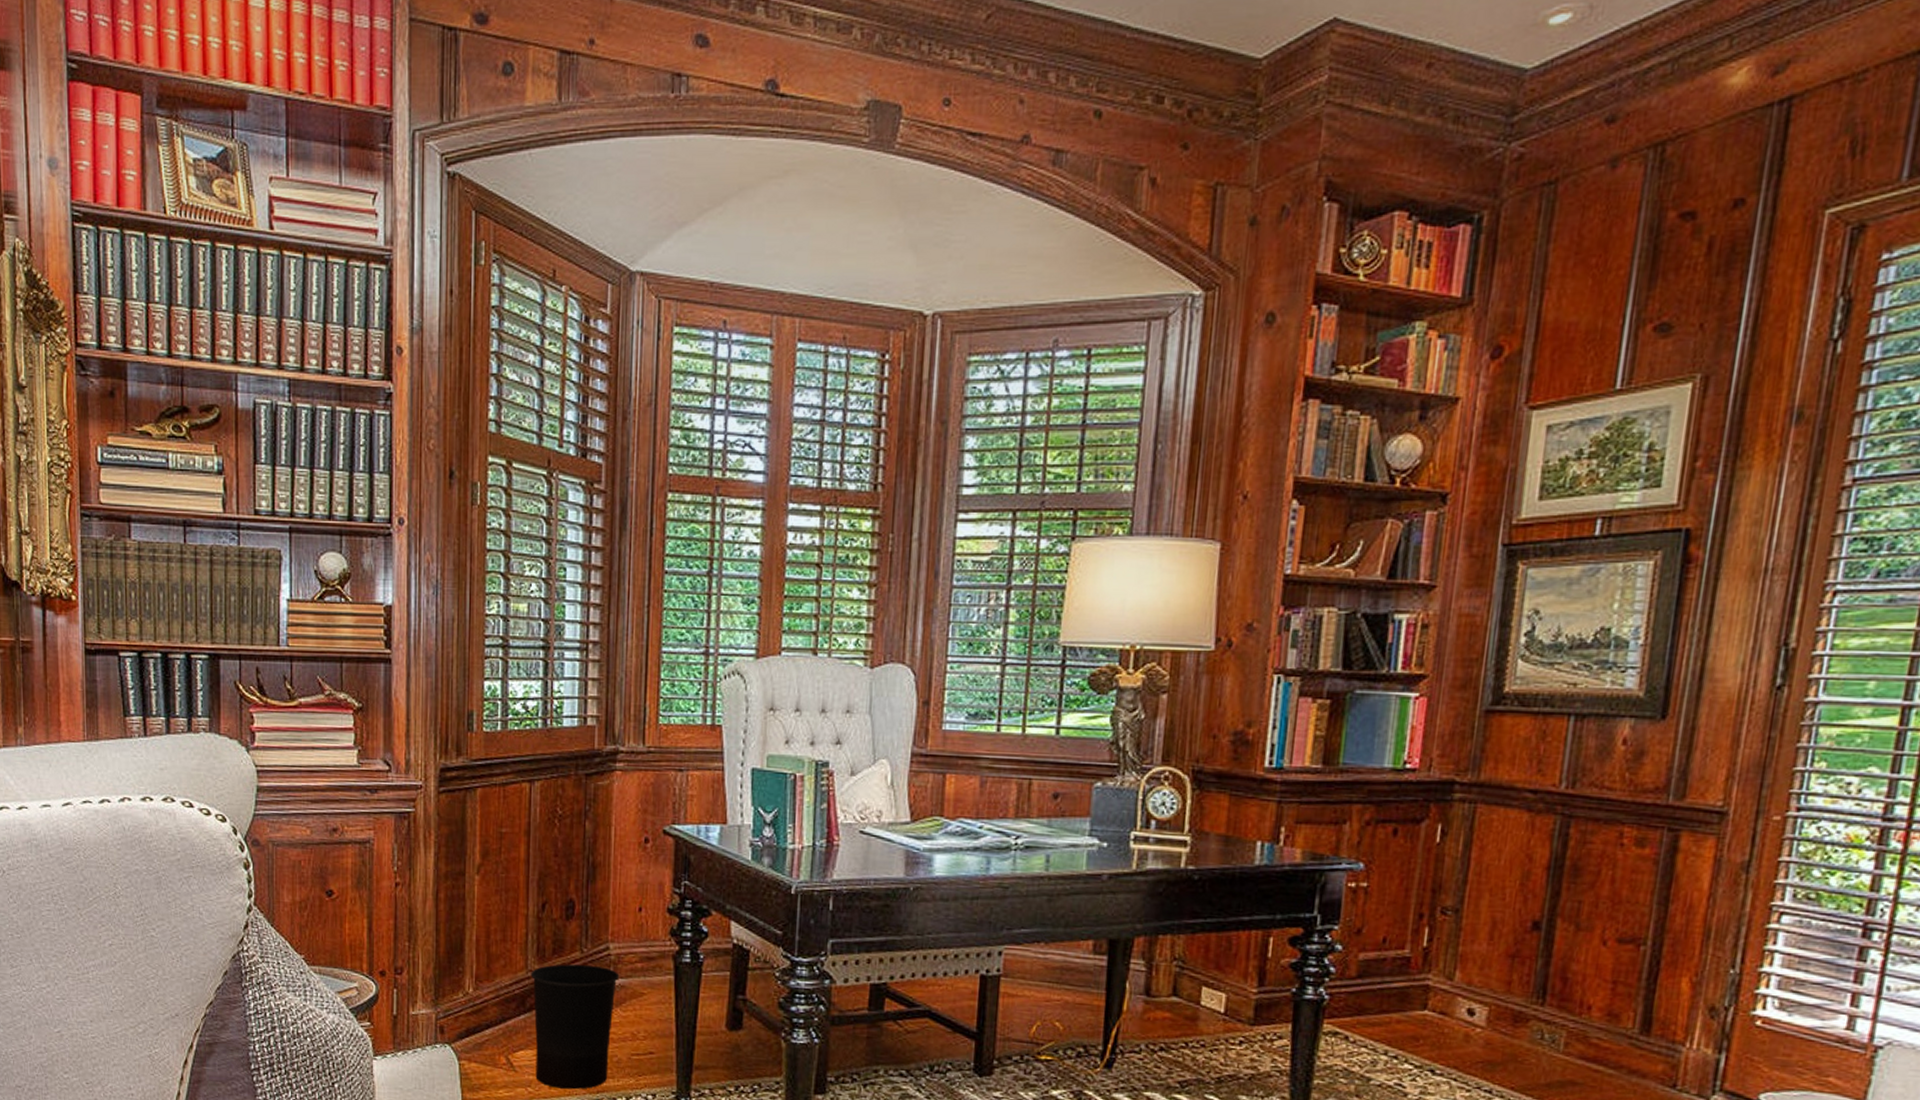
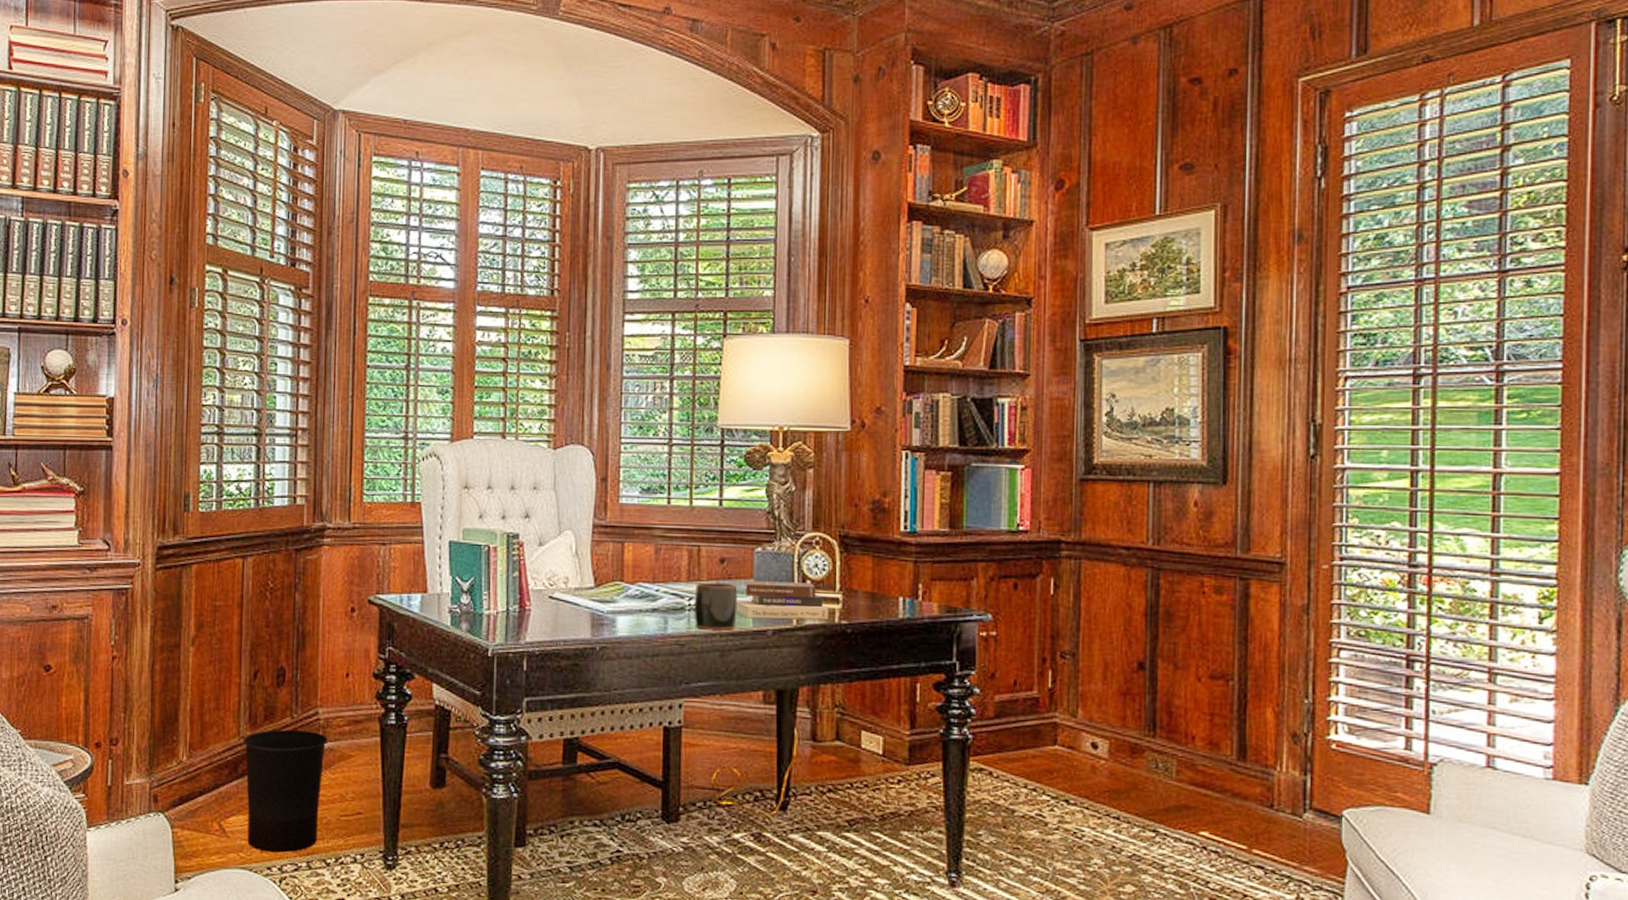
mug: none [1020,819,1071,874] -> present [694,582,738,631]
books: none [1068,819,1174,865] -> present [736,580,829,621]

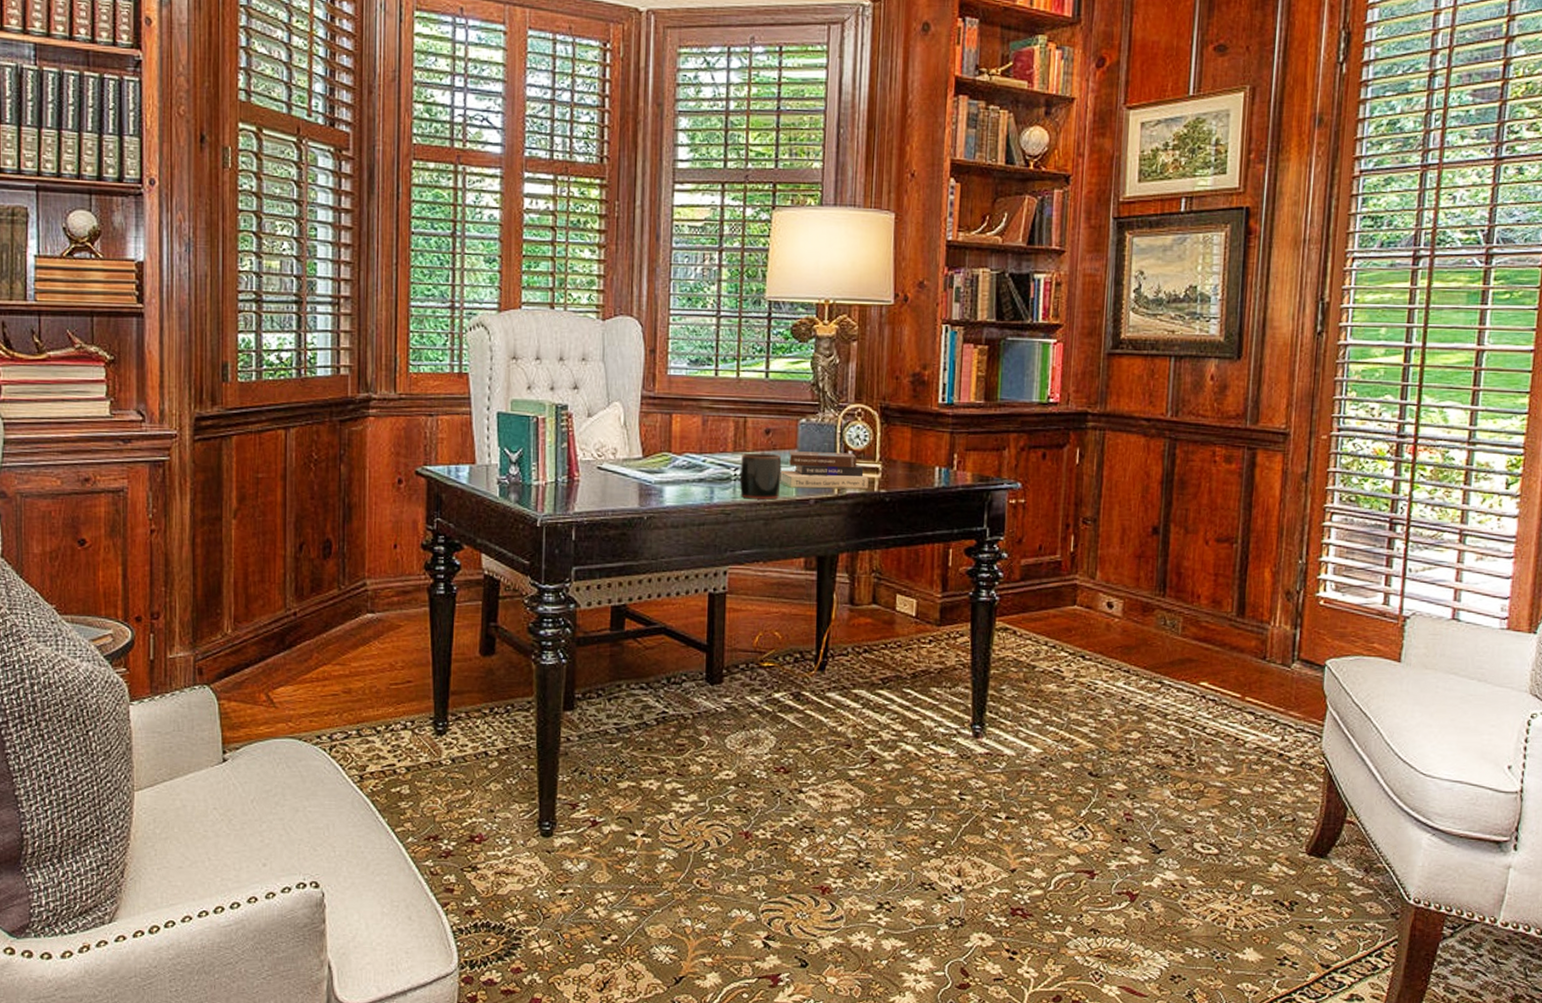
waste bin: present [243,729,328,853] -> none [289,600,377,722]

